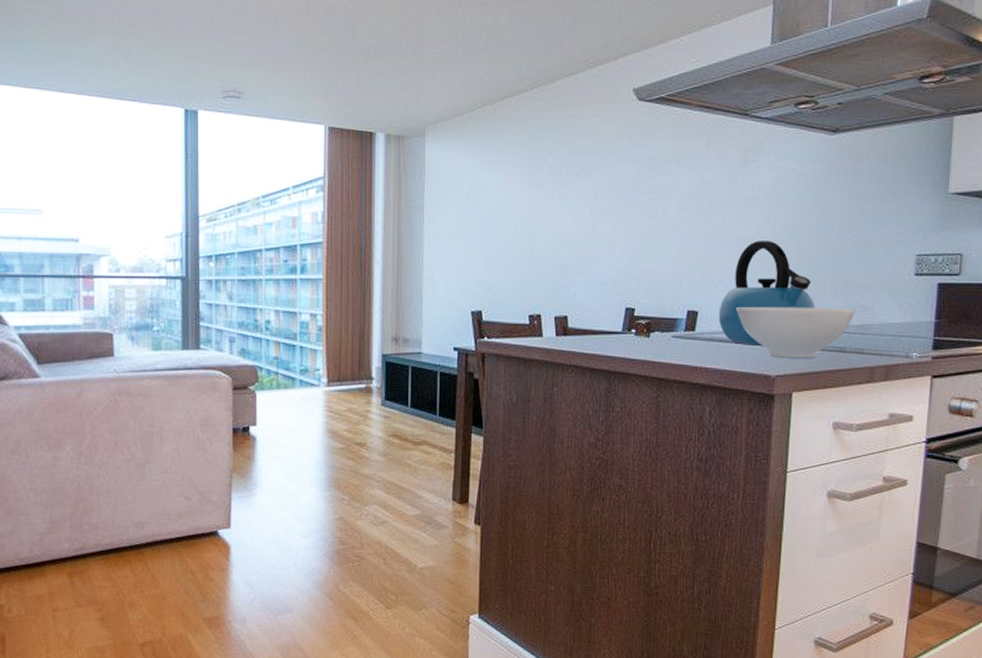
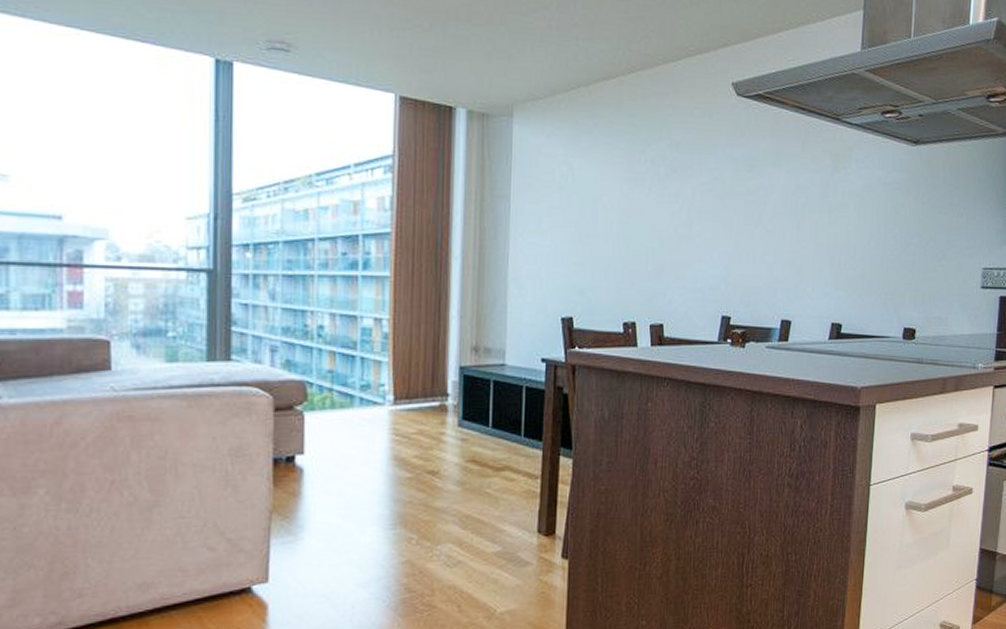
kettle: present [718,241,815,346] -> none [810,249,897,357]
bowl: present [736,306,856,358] -> none [827,316,932,370]

